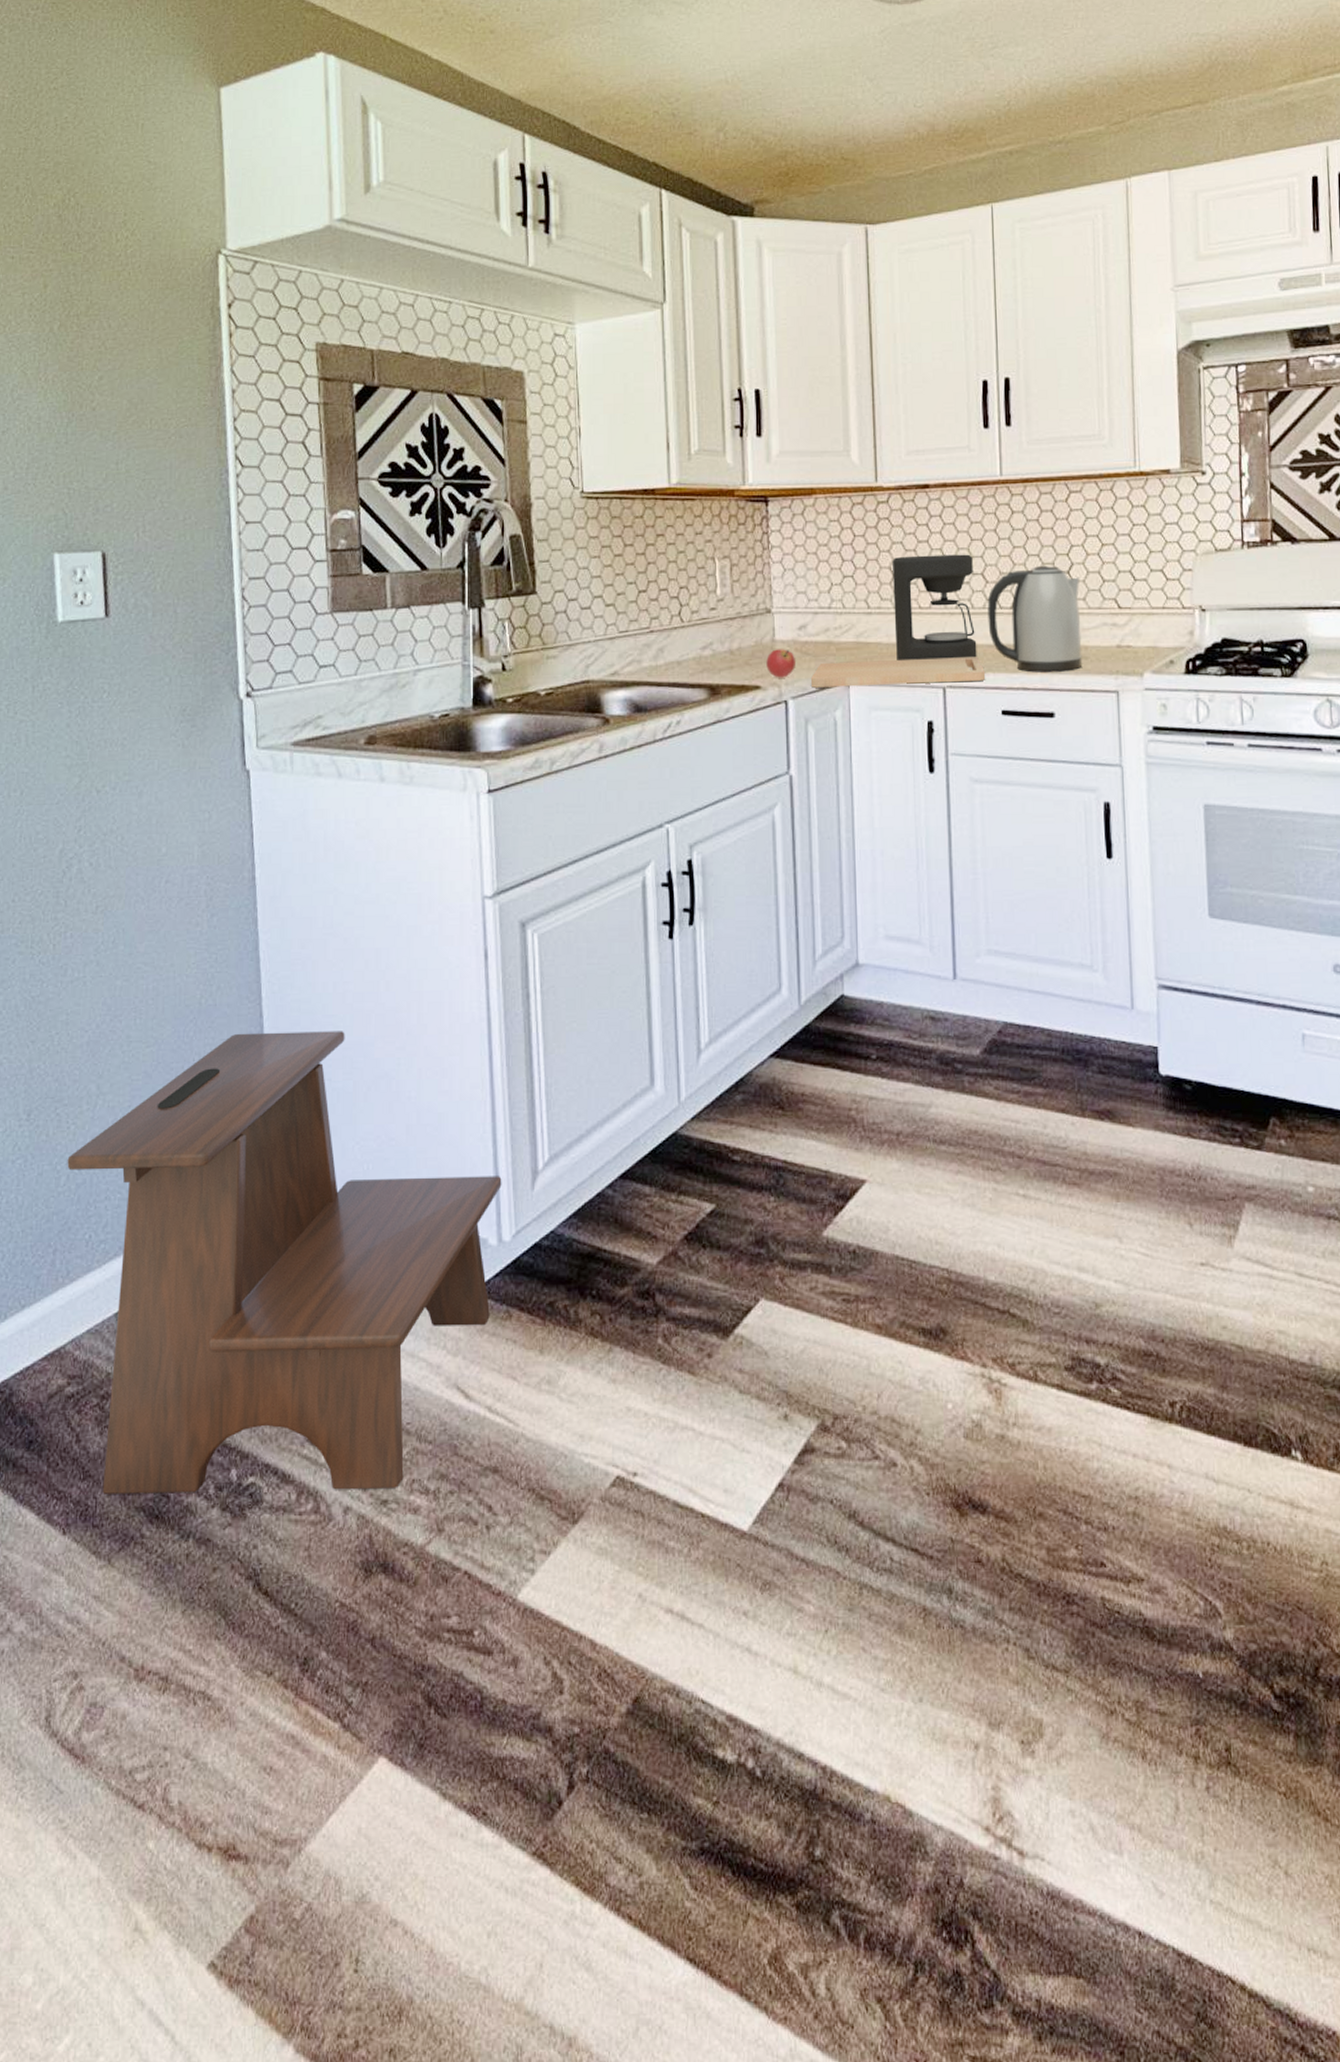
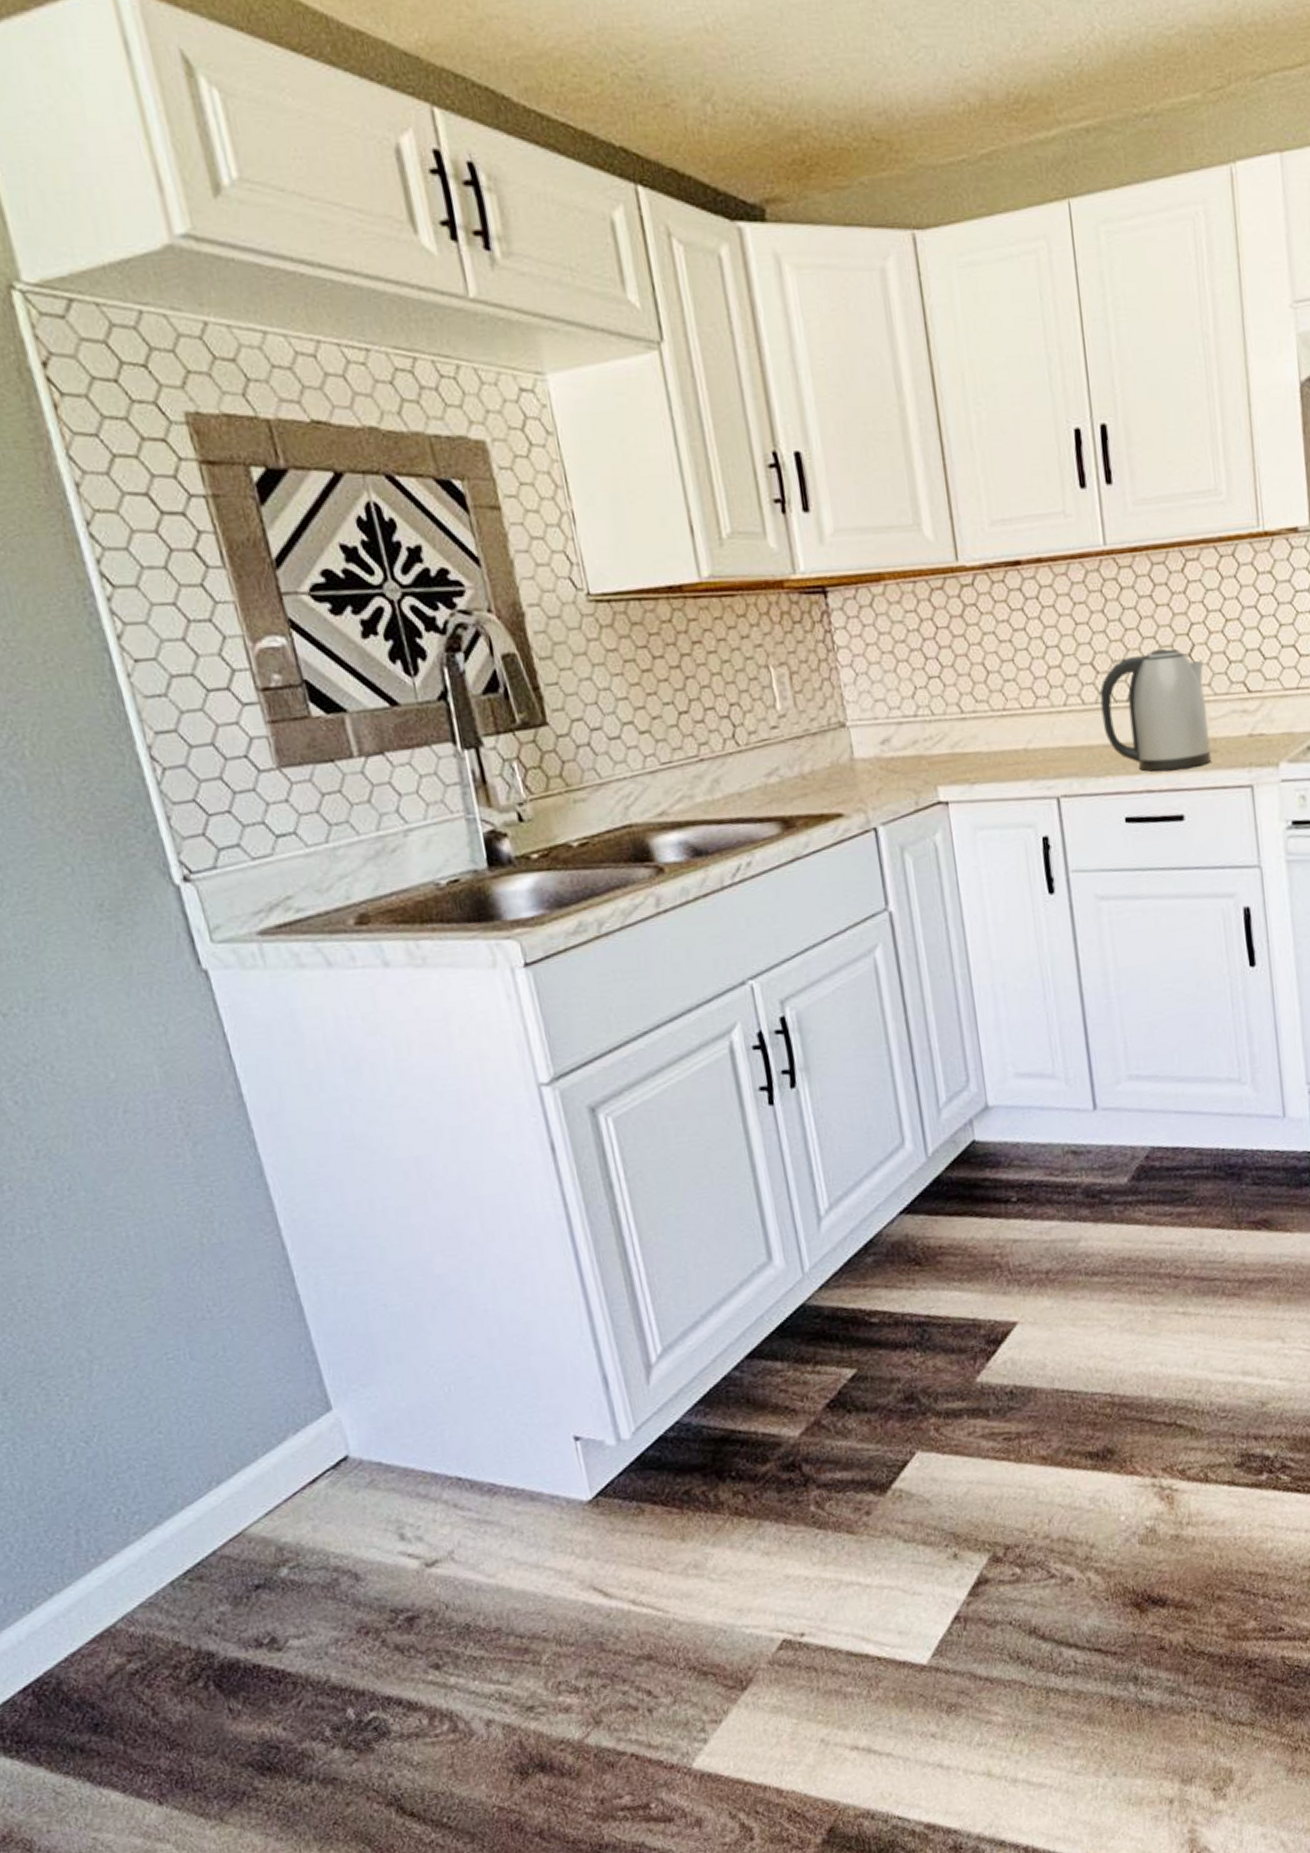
step stool: present [67,1031,502,1494] -> none [68,1251,620,1759]
fruit: present [766,649,797,678] -> none [846,768,883,803]
cutting board: present [810,657,985,688] -> none [901,759,1103,811]
coffee maker: present [892,554,977,662] -> none [985,641,1093,772]

